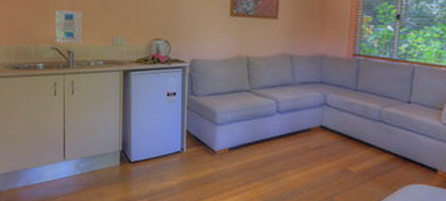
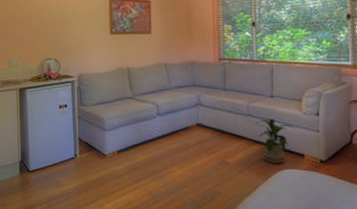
house plant: none [387,127,432,177] -> present [256,119,296,163]

